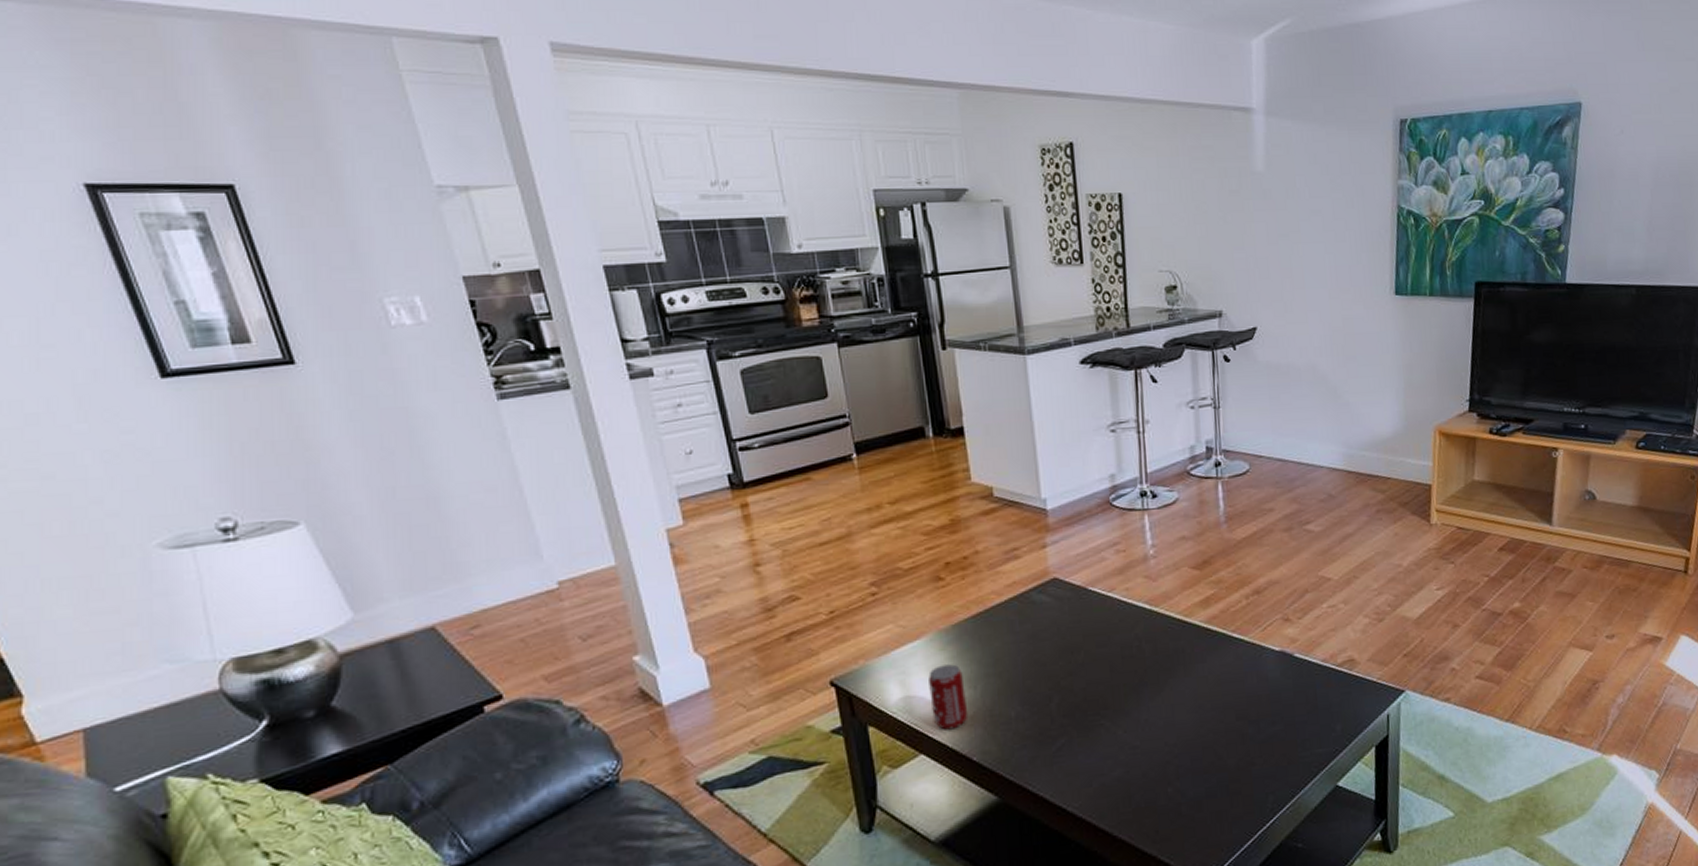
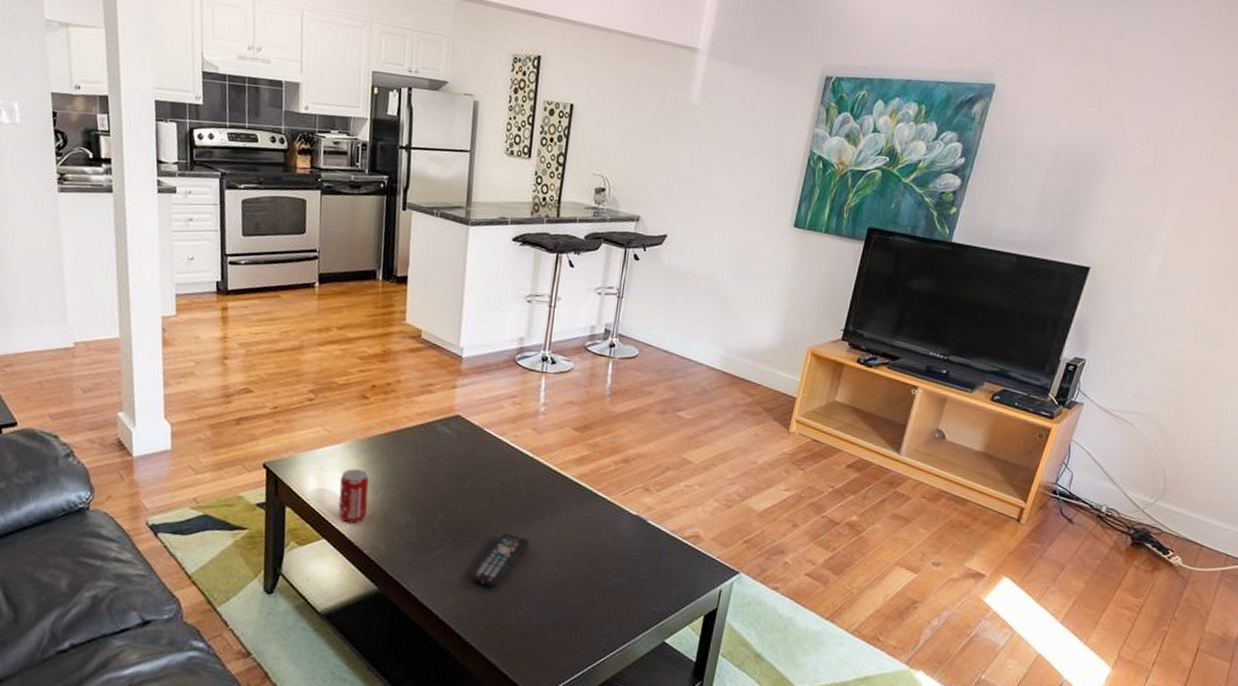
remote control: none [1103,701,1165,768] -> present [470,532,529,588]

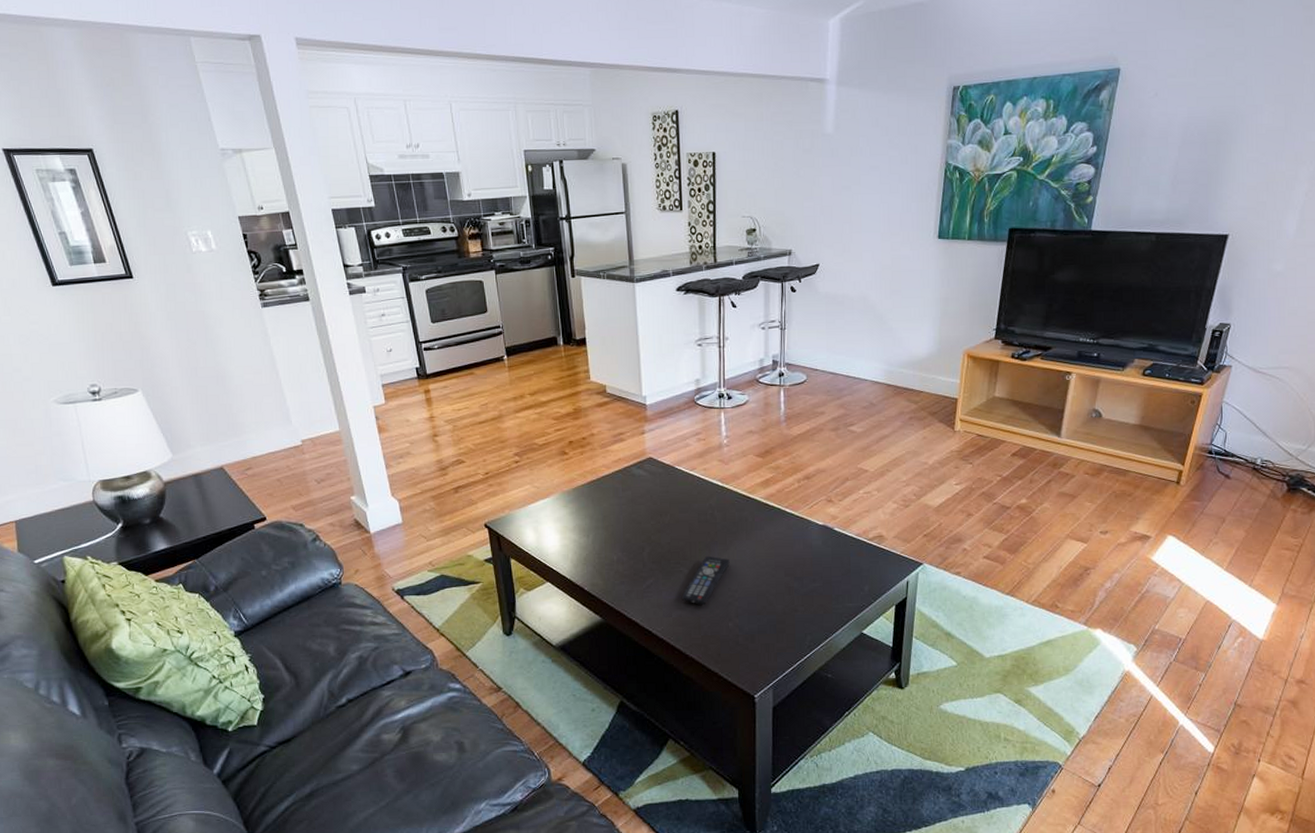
beverage can: present [338,469,369,524] -> none [554,518,582,566]

